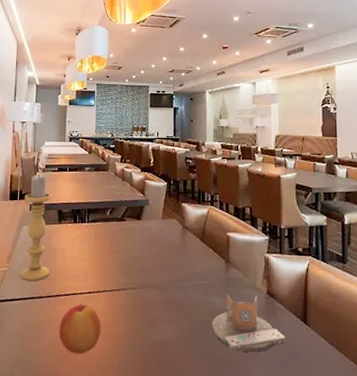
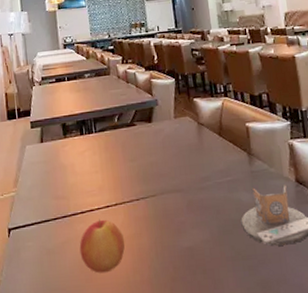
candle holder: present [20,174,52,281] -> none [23,88,62,204]

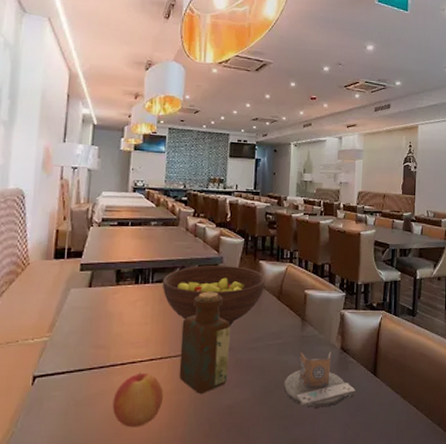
fruit bowl: none [104,107,204,167] -> present [162,265,266,326]
bottle: none [130,134,183,237] -> present [179,291,230,394]

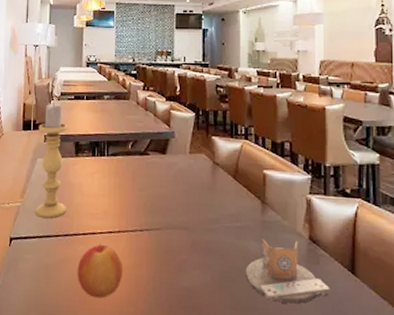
candle holder: none [65,229,109,351] -> present [35,103,68,218]
fruit bowl: present [162,265,266,326] -> none [117,140,220,204]
bottle: present [179,291,230,394] -> none [136,166,185,272]

